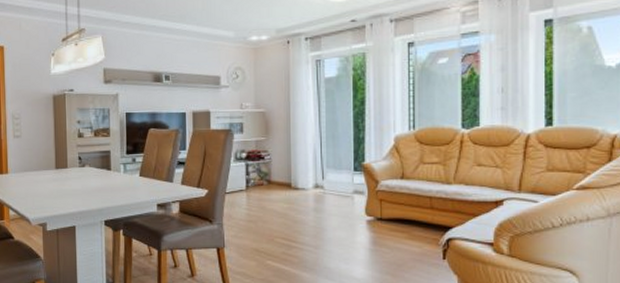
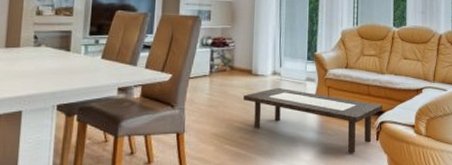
coffee table: none [283,201,450,273] -> present [243,87,382,153]

